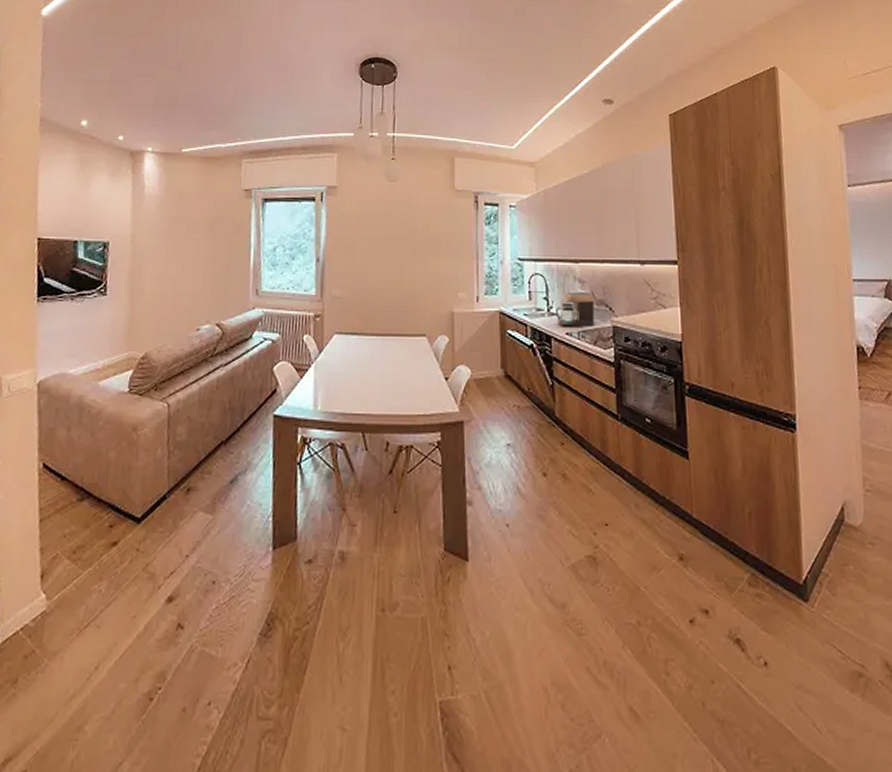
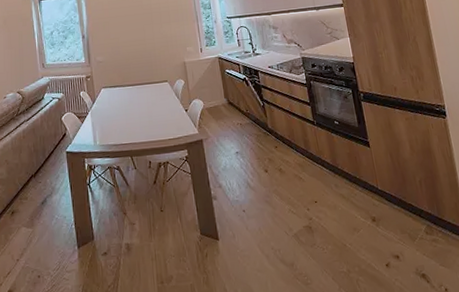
coffee maker: present [556,292,595,327] -> none [259,35,289,63]

